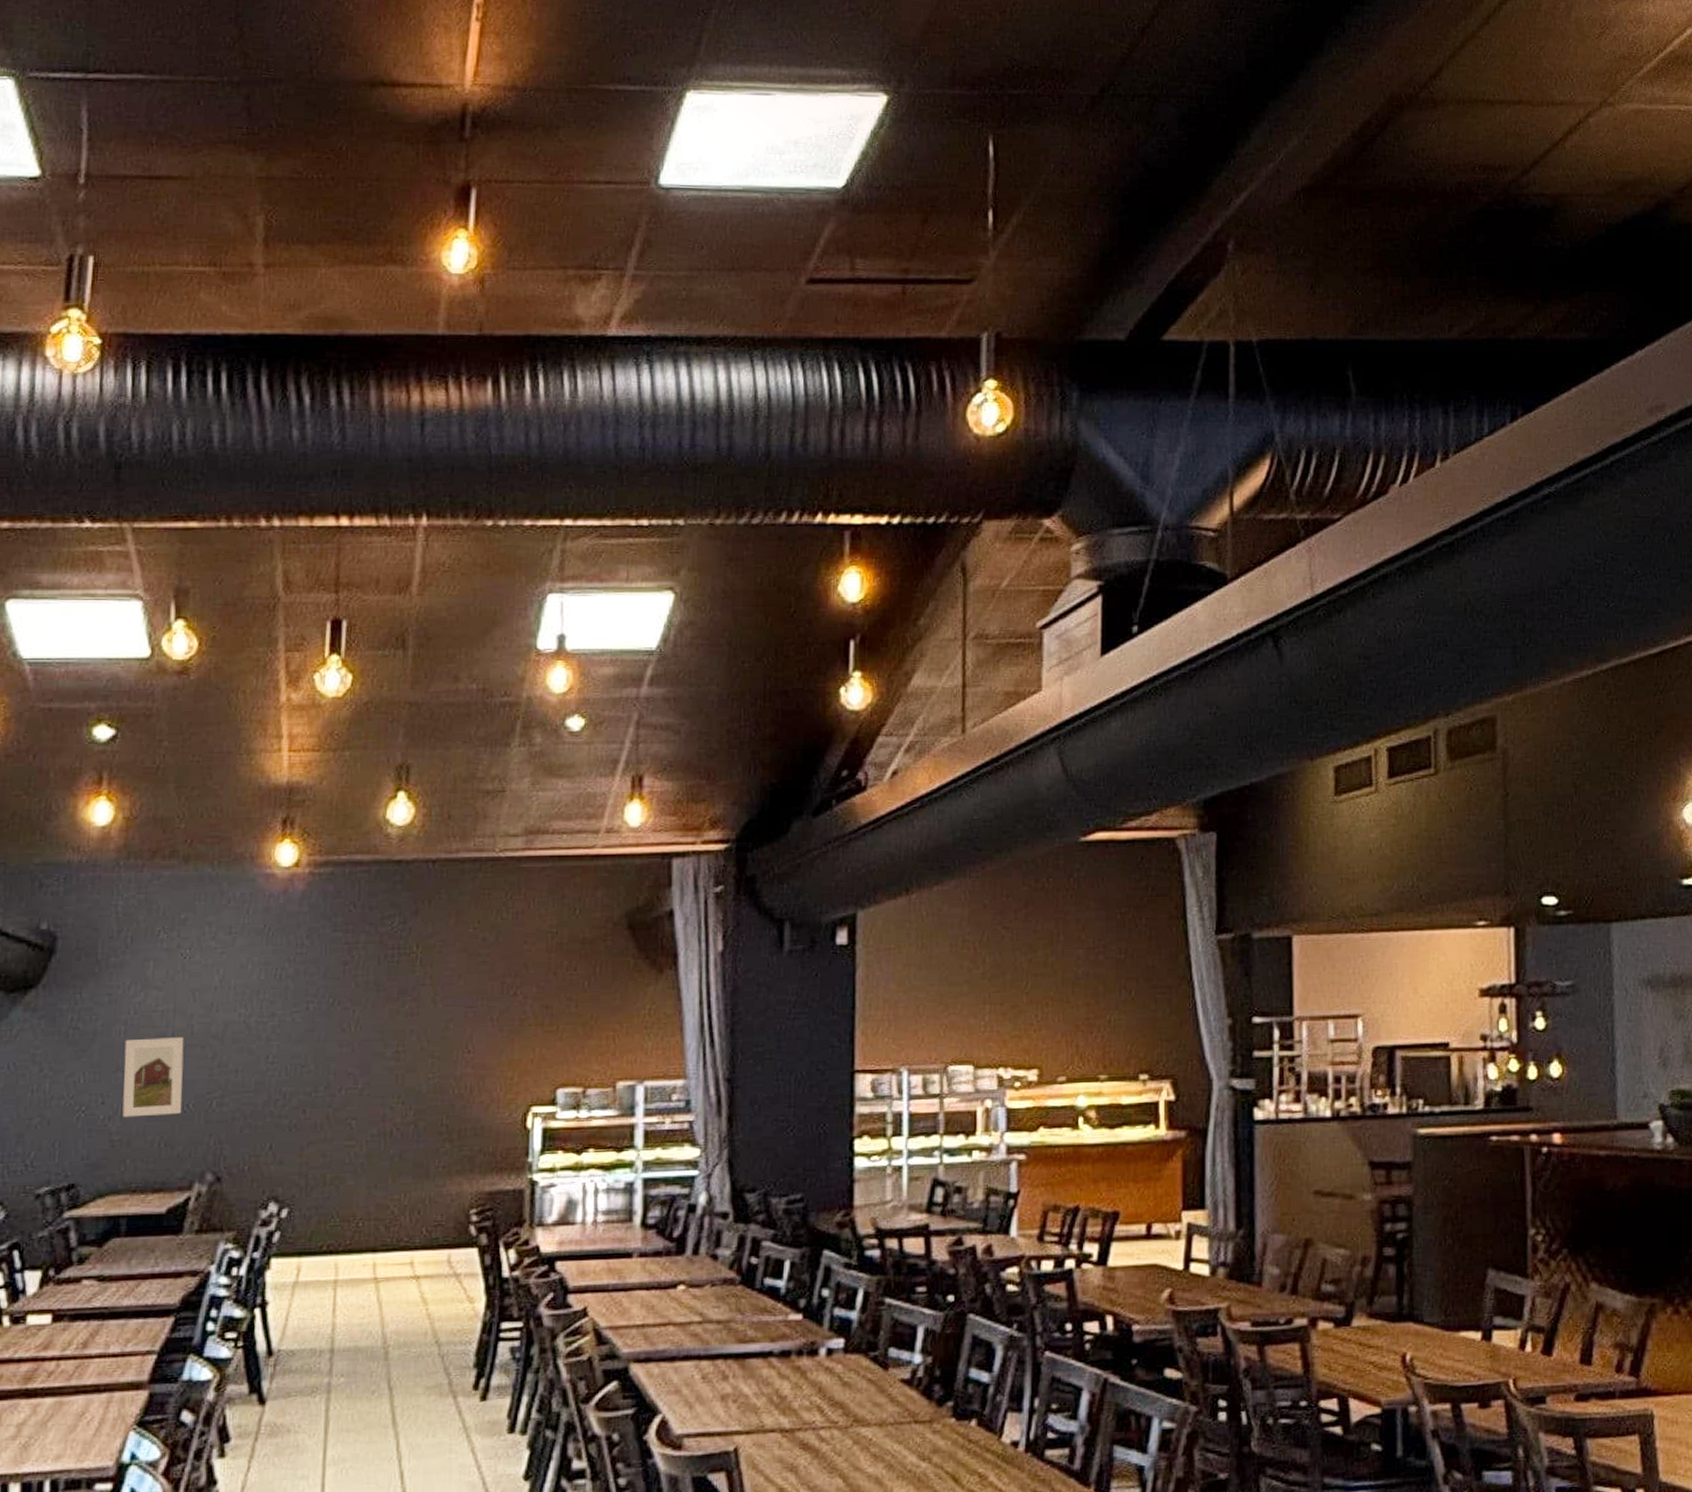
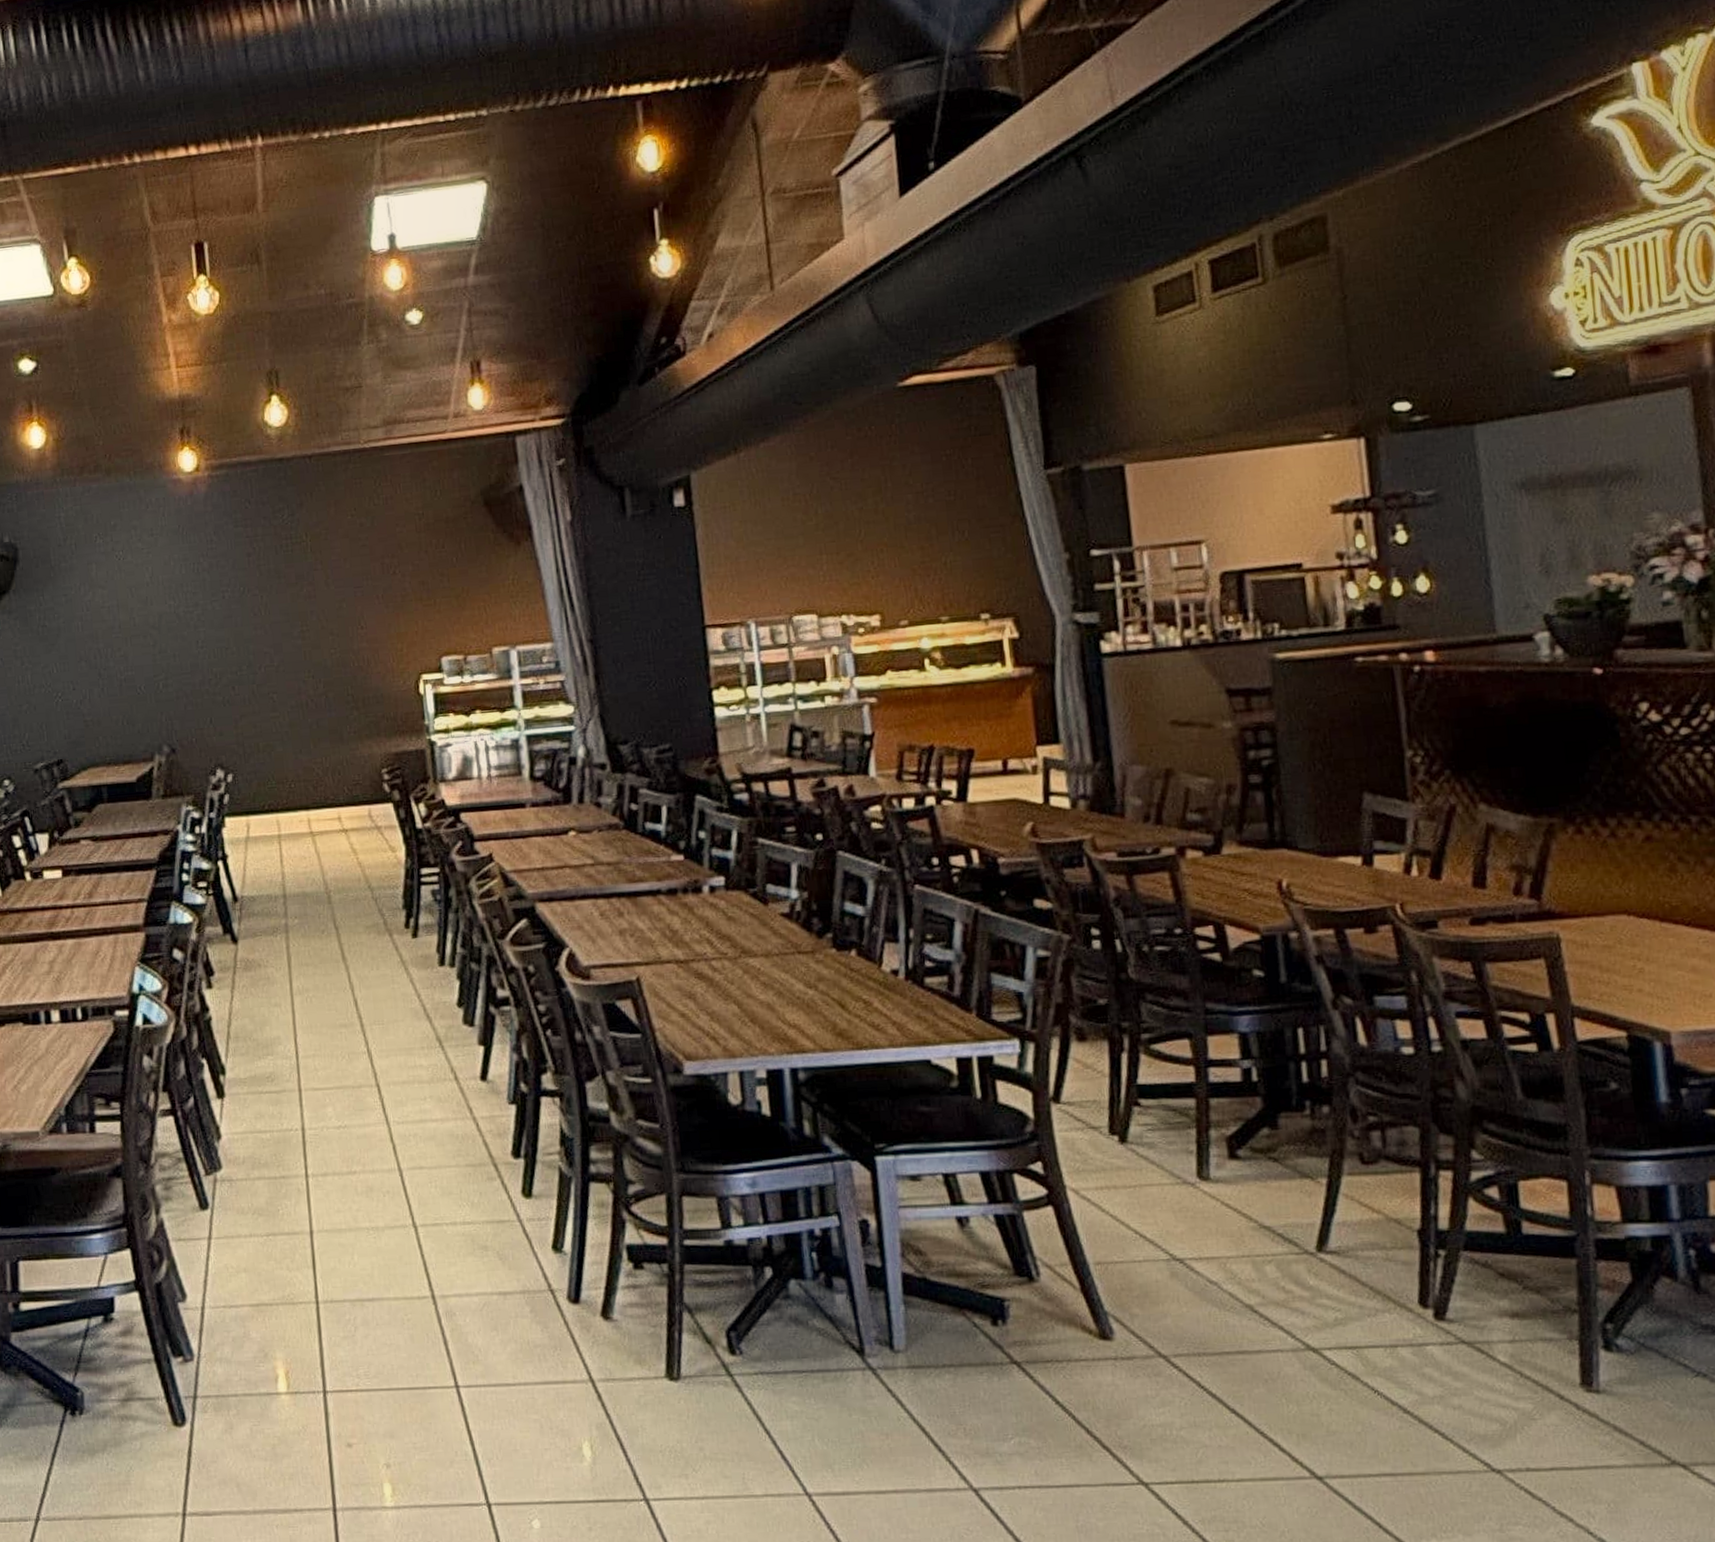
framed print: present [122,1037,185,1118] -> none [83,629,136,701]

